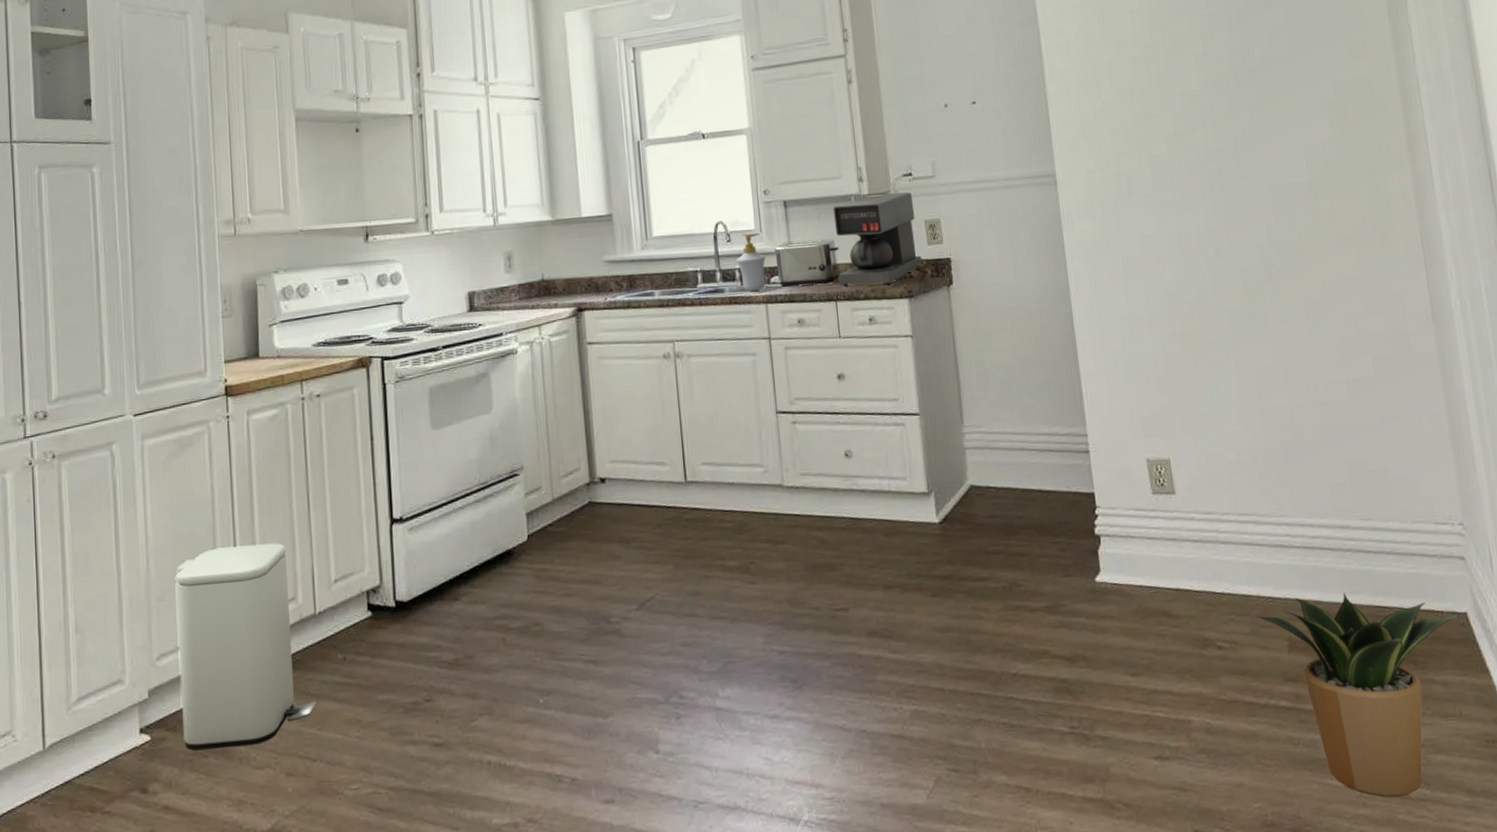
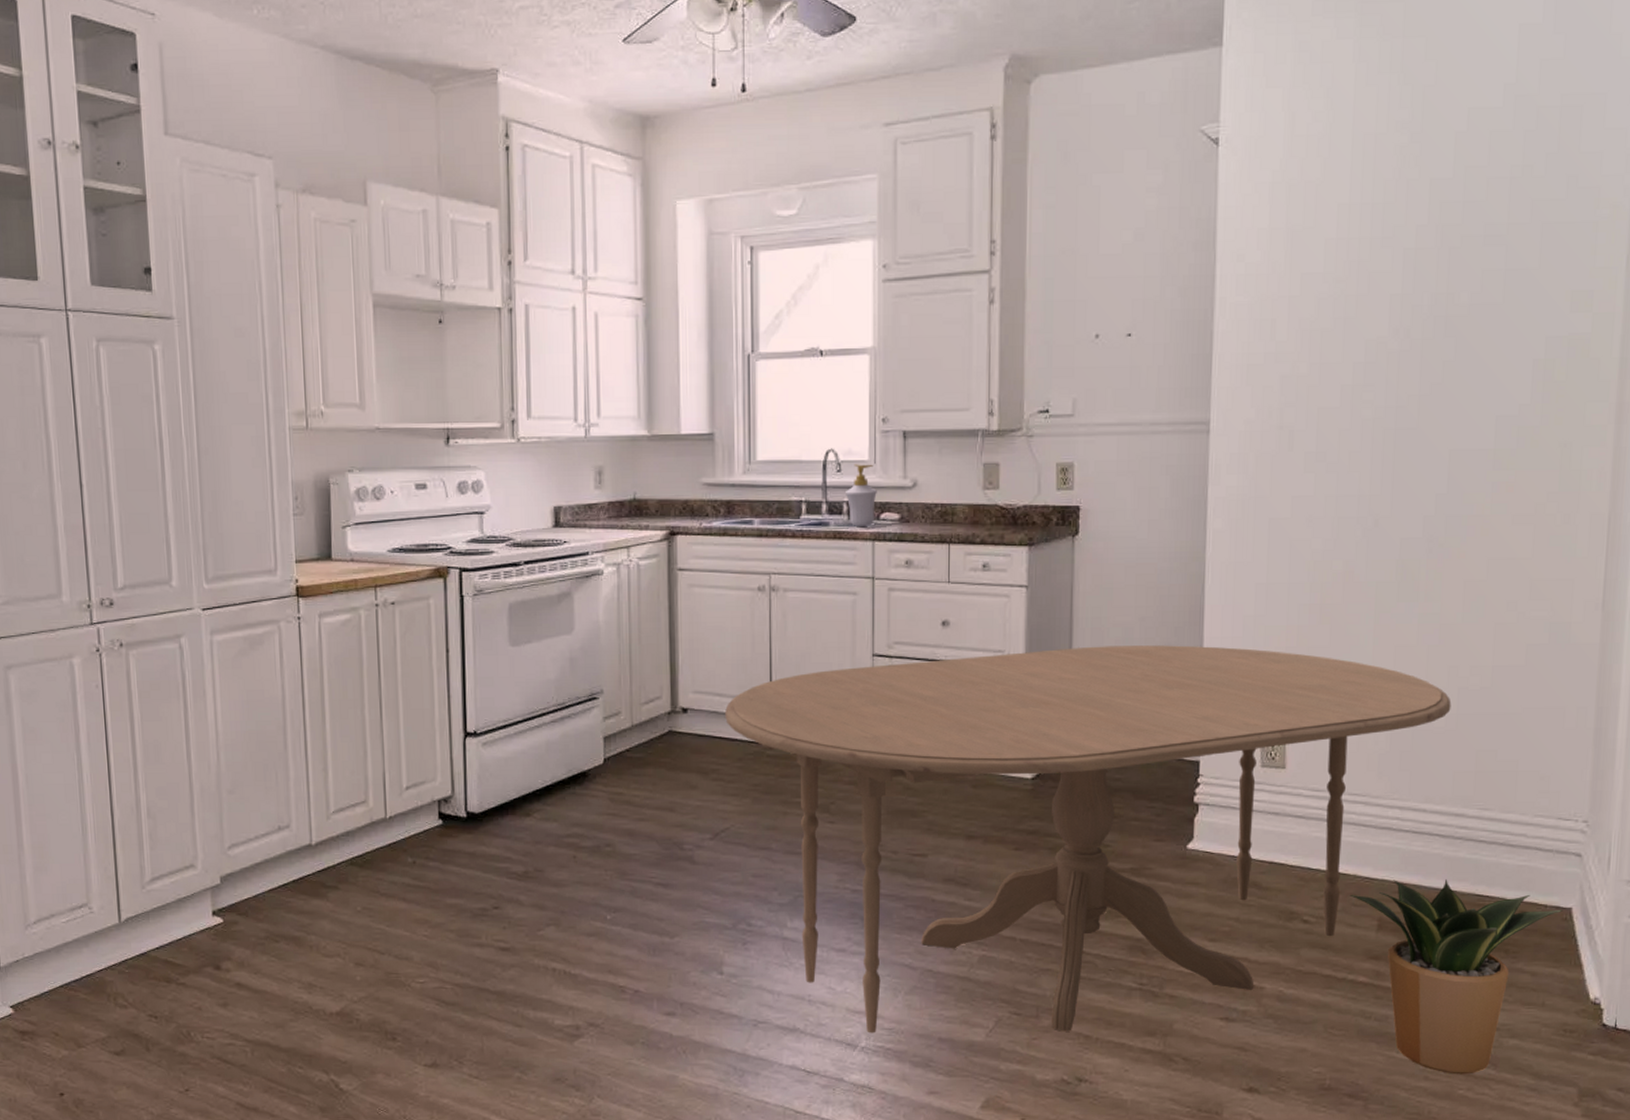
pedal bin: present [176,543,318,751] -> none [247,746,387,936]
dining table: none [641,380,1317,805] -> present [725,645,1452,1033]
toaster: present [774,239,839,287] -> none [888,476,959,525]
coffee maker: present [833,192,923,287] -> none [954,430,1048,531]

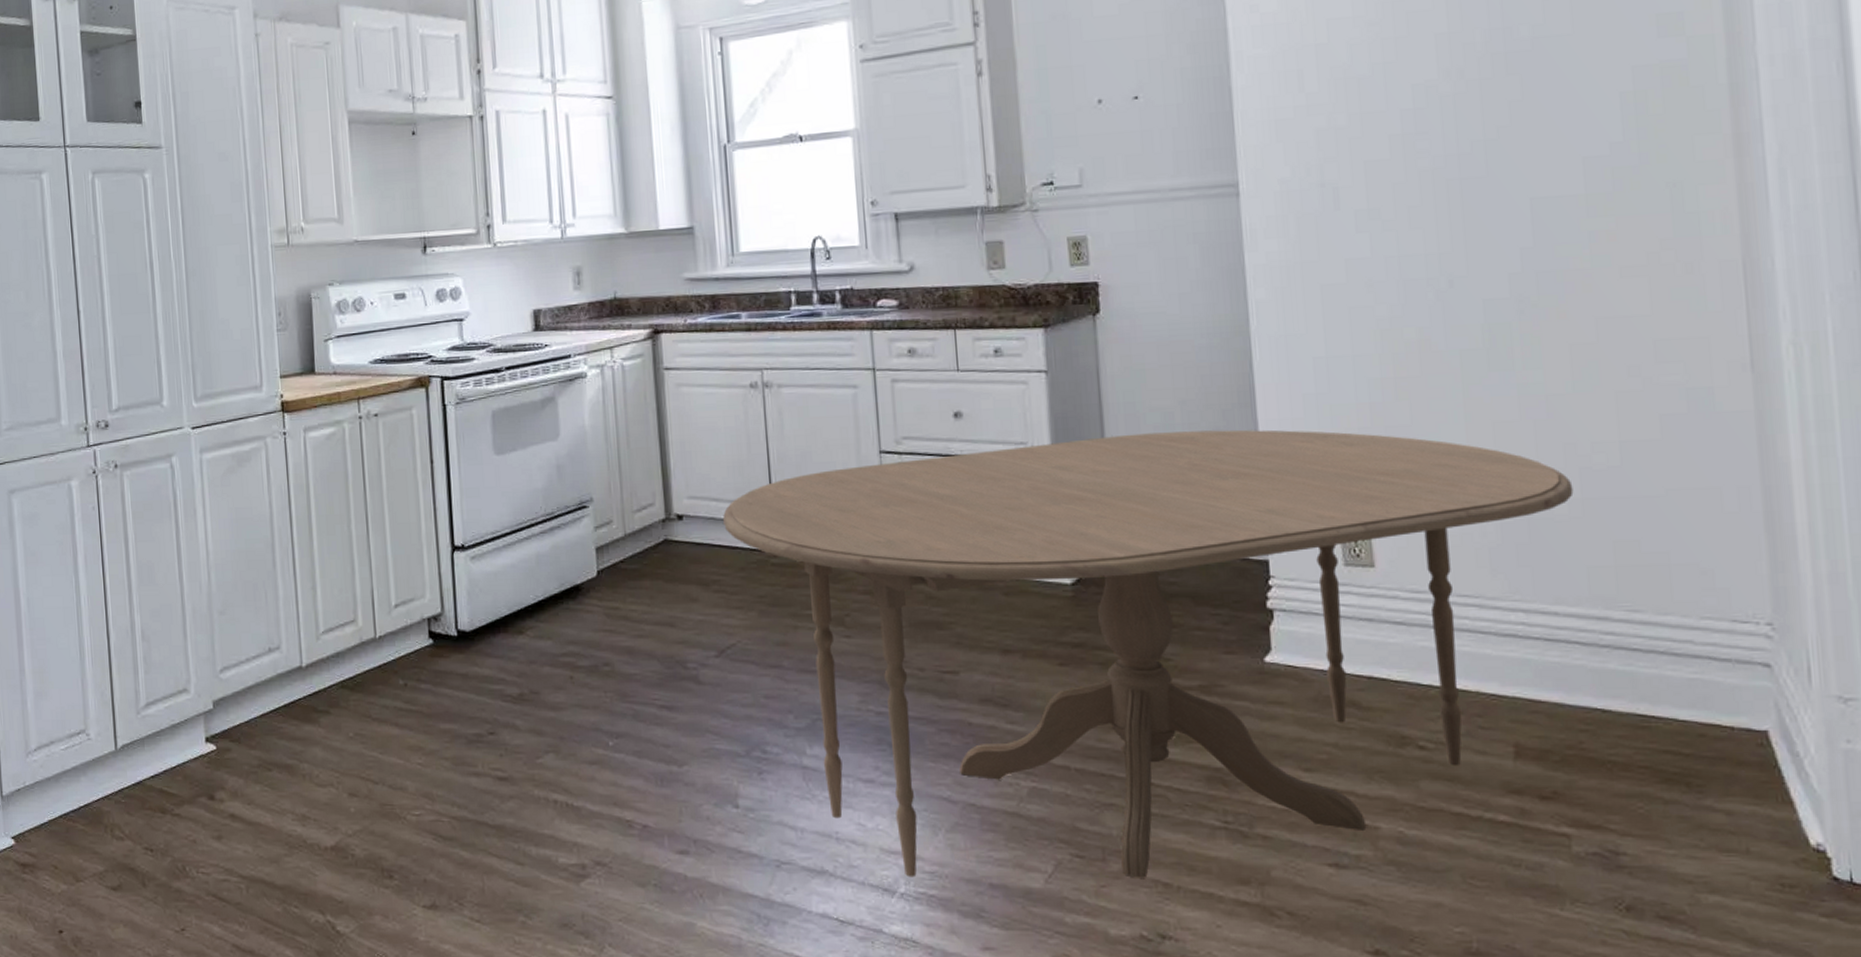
soap bottle: present [844,464,877,526] -> none [836,249,871,316]
potted plant: present [1350,879,1563,1075] -> none [1474,696,1756,939]

